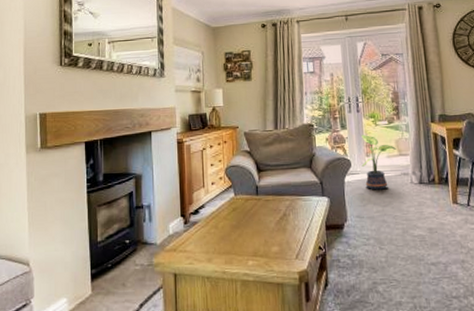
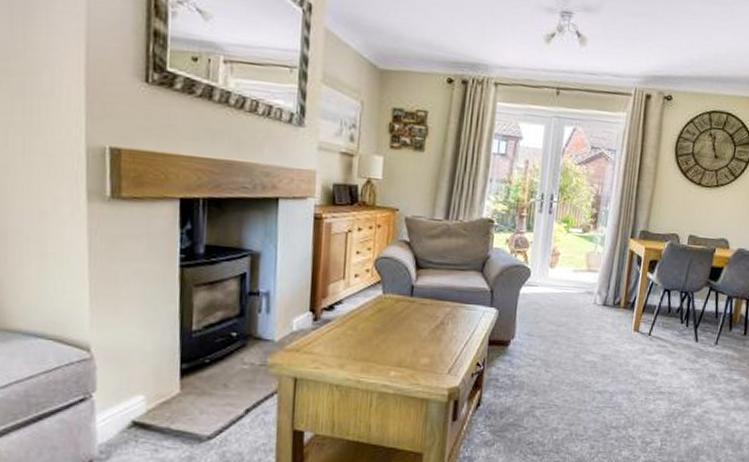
potted plant: present [361,135,396,190] -> none [542,241,586,308]

